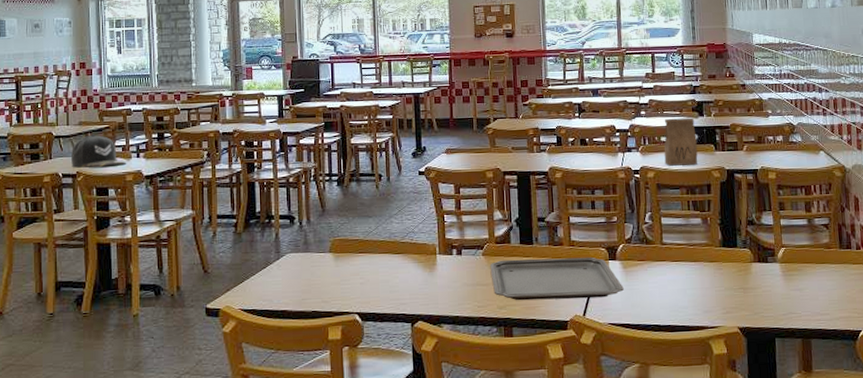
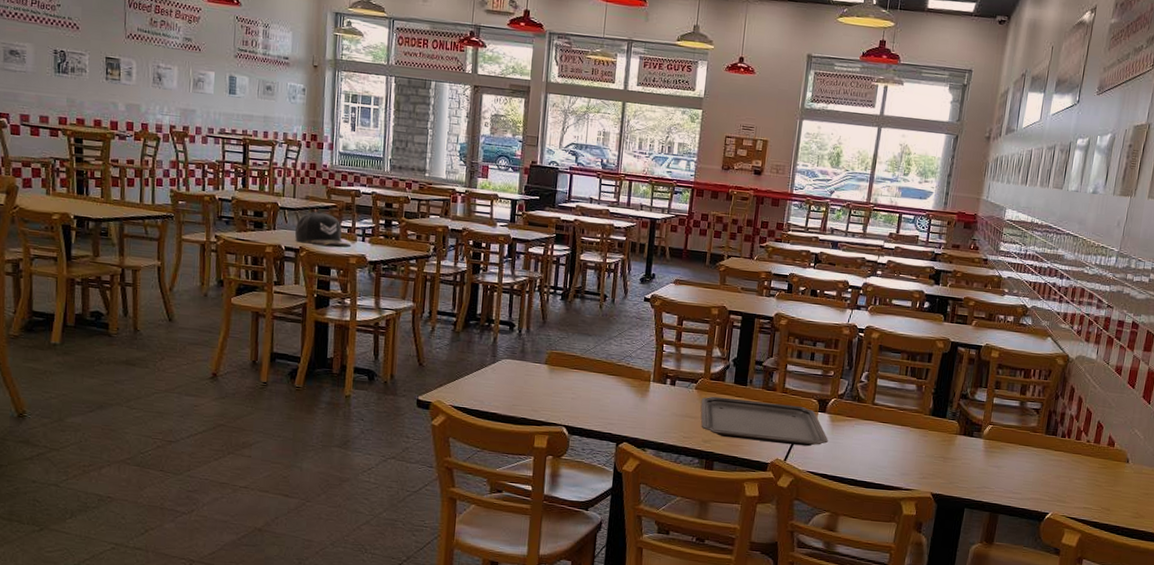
paper bag: present [664,118,698,166] -> none [891,282,929,332]

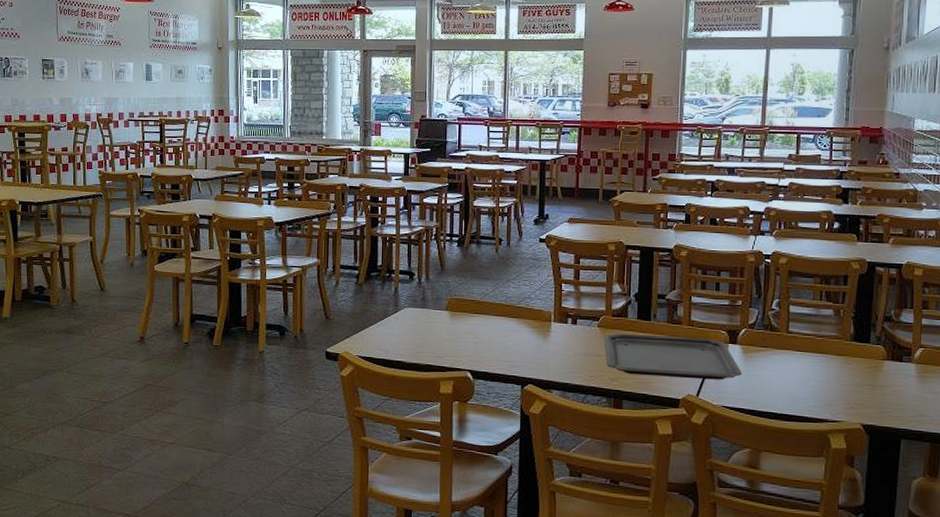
baseball cap: present [294,211,352,247] -> none [207,179,259,212]

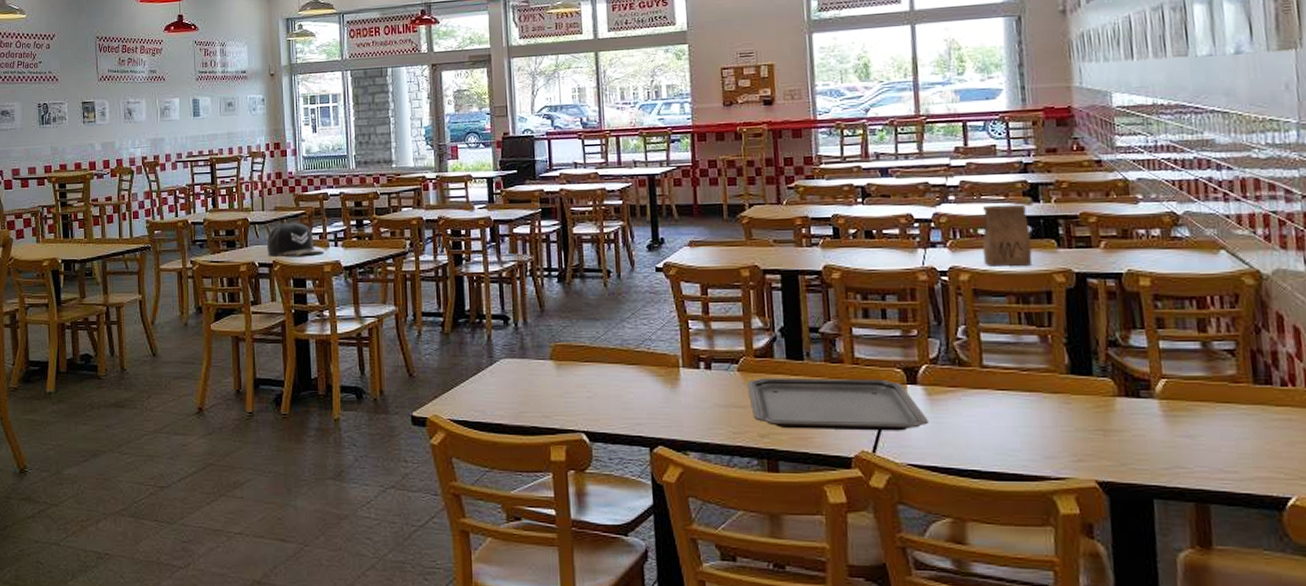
baseball cap: none [207,179,259,212] -> present [266,220,325,257]
paper bag: none [799,204,838,254] -> present [982,204,1033,266]

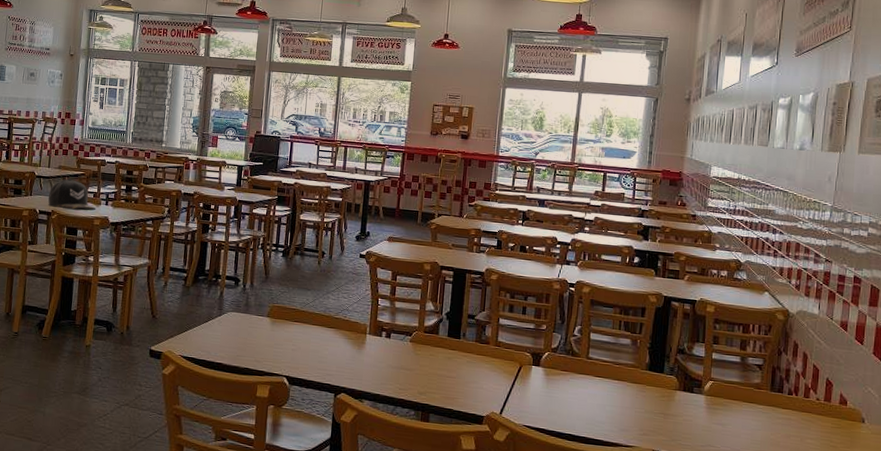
tray: present [747,377,929,431] -> none [415,349,543,400]
paper bag: present [982,204,1033,266] -> none [602,238,638,287]

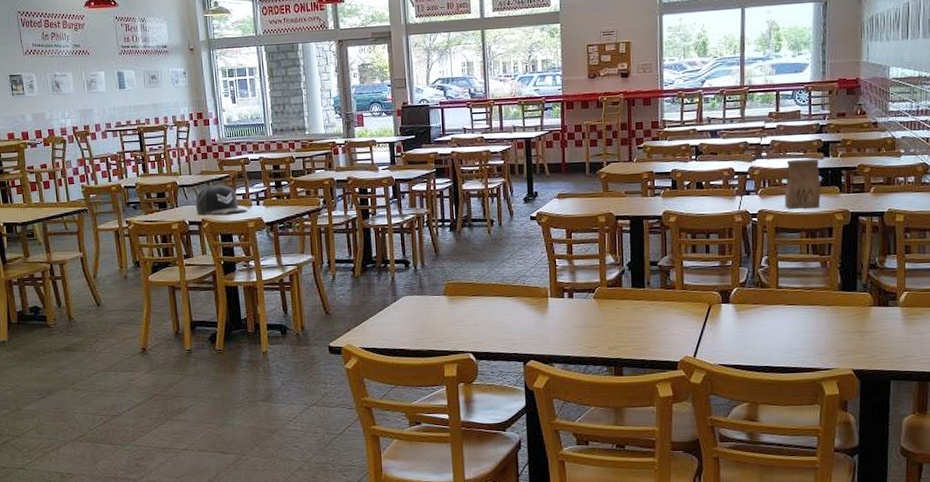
paper bag: none [602,238,638,287] -> present [784,159,821,209]

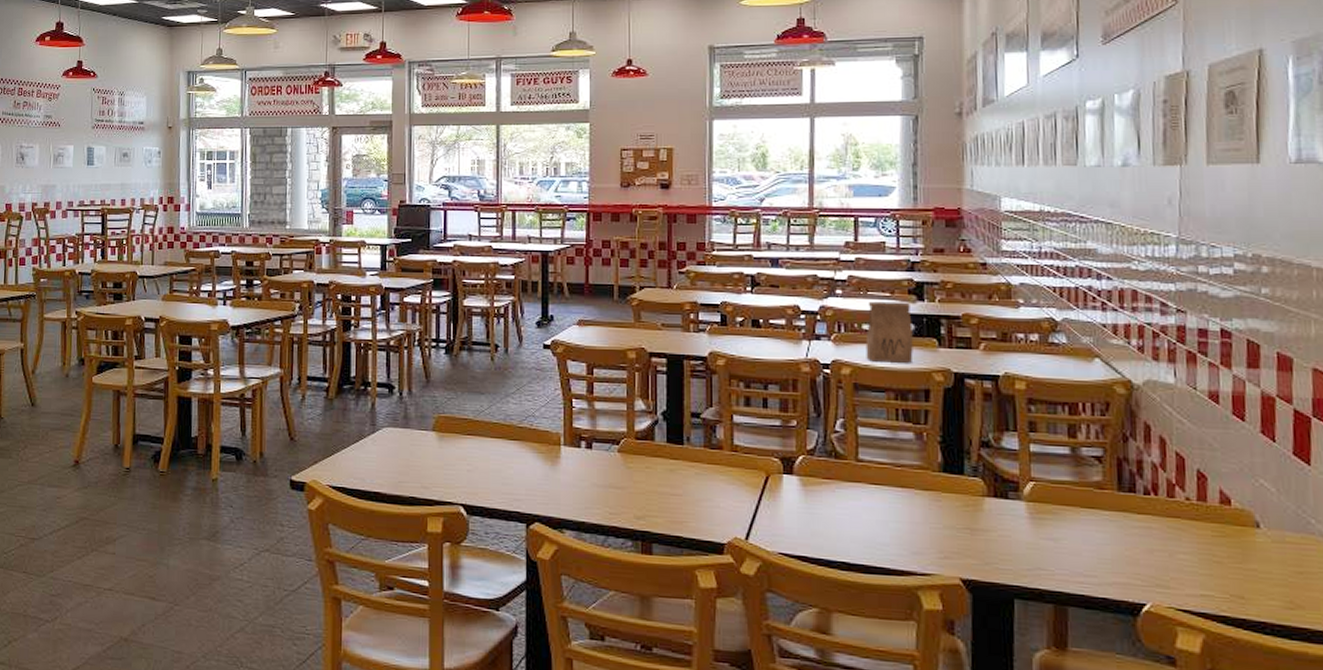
baseball cap: present [195,183,248,216] -> none [154,276,213,314]

